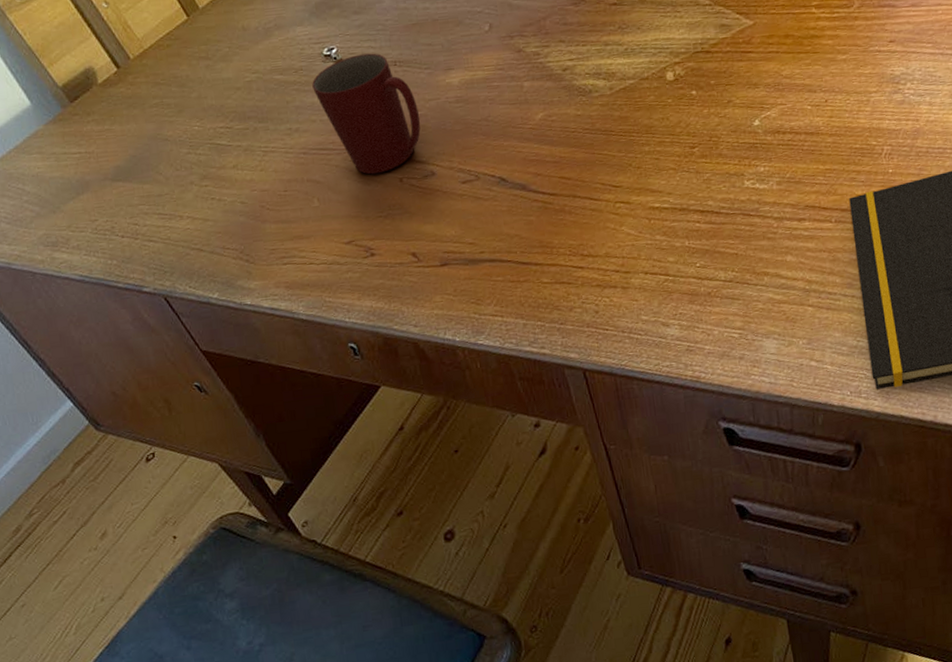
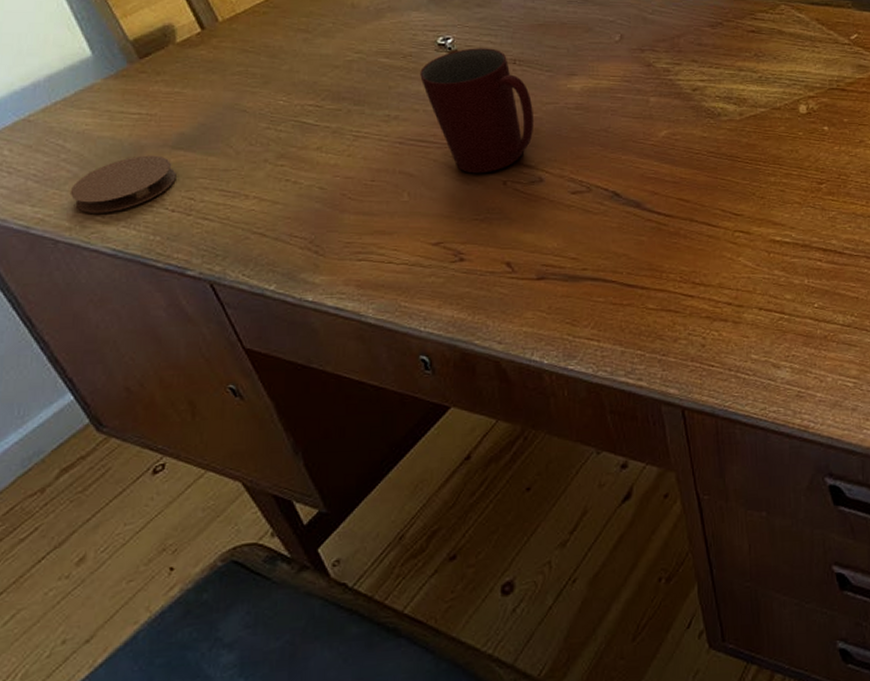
coaster: none [36,188,120,246] -> present [69,155,176,213]

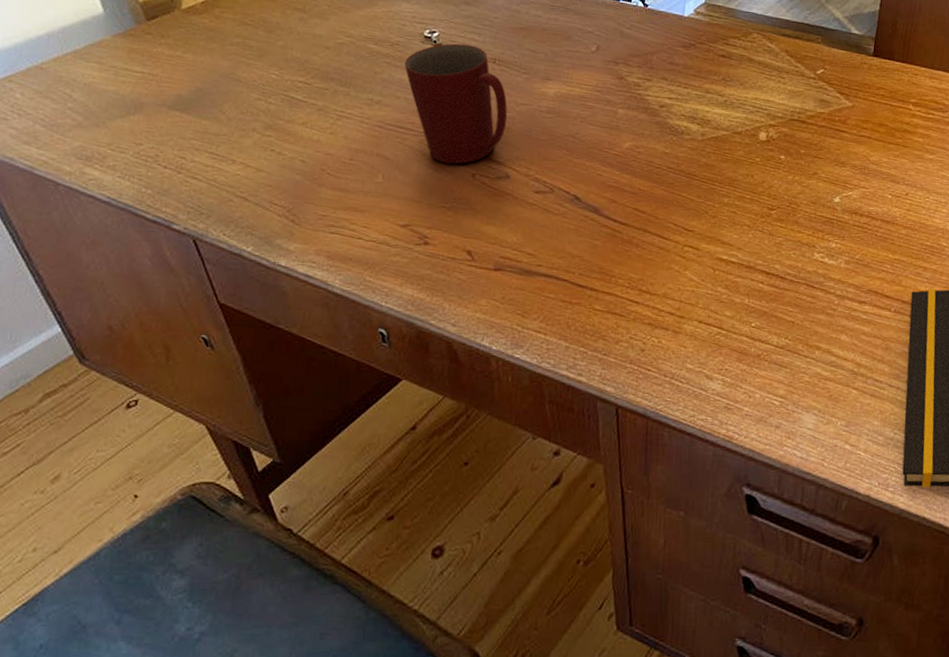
coaster: present [69,155,176,213] -> none [72,112,171,163]

